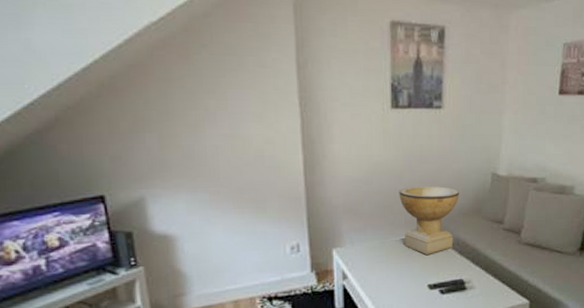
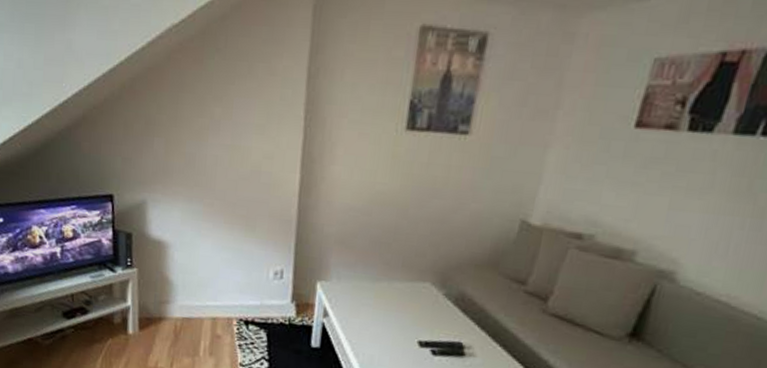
decorative bowl: present [399,185,460,255] -> none [398,224,475,307]

